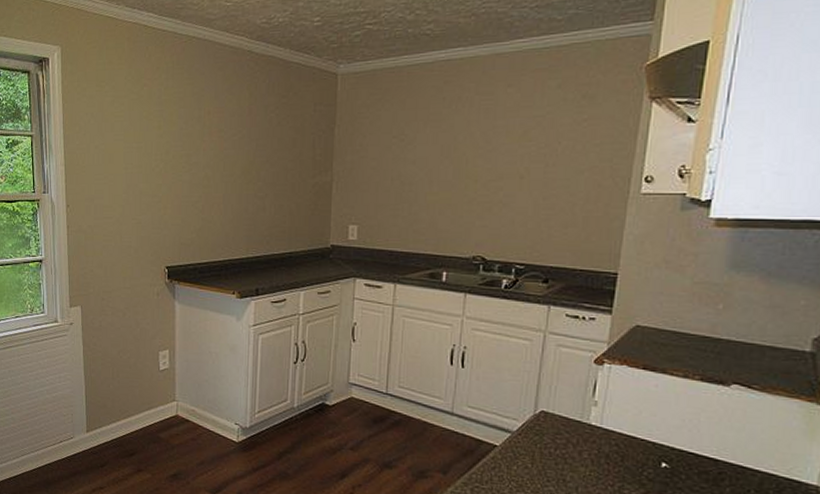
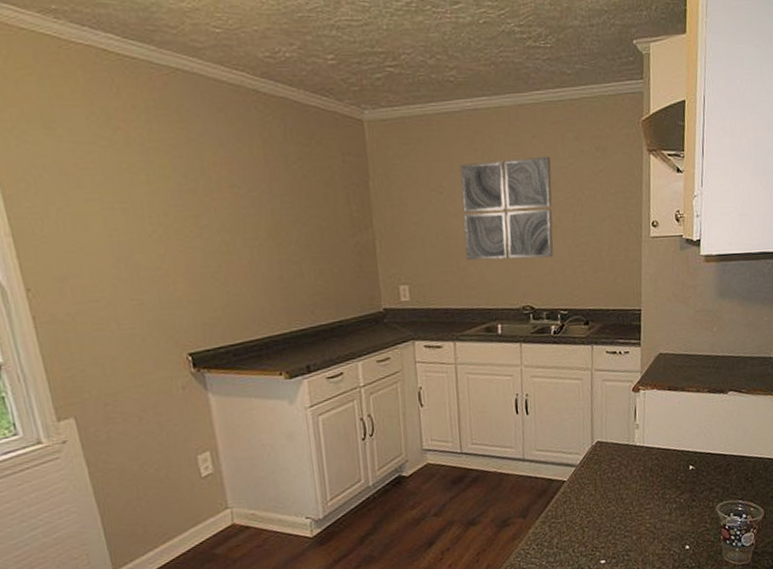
wall art: none [419,104,525,208] -> present [460,156,553,261]

